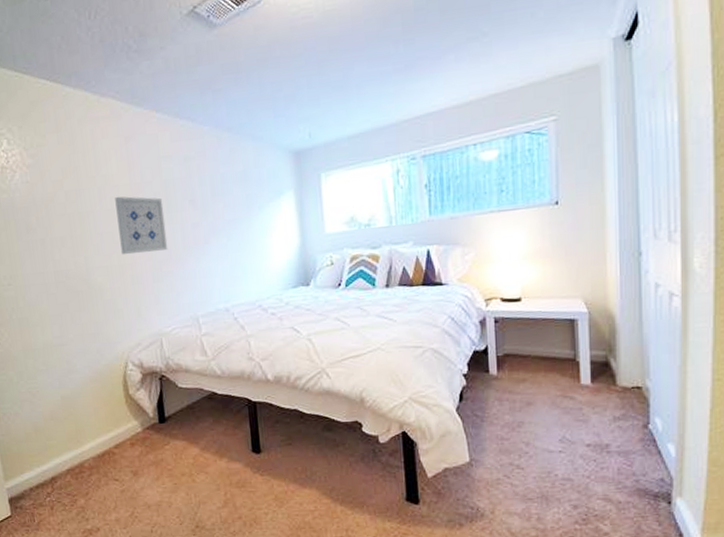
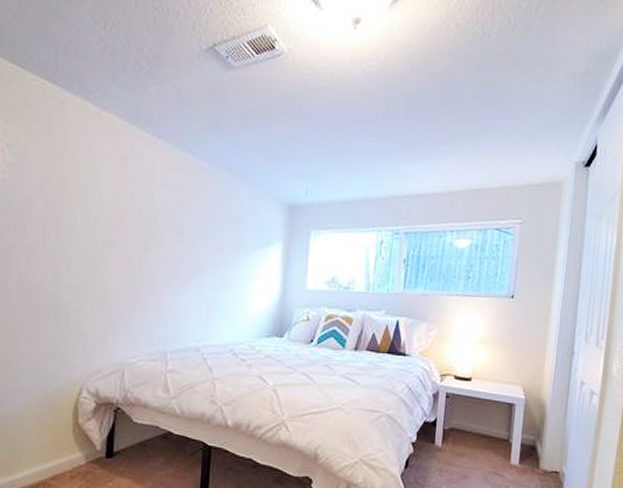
wall art: present [115,196,168,255] -> none [96,214,150,278]

